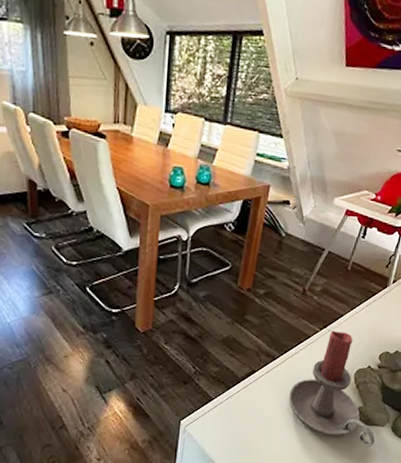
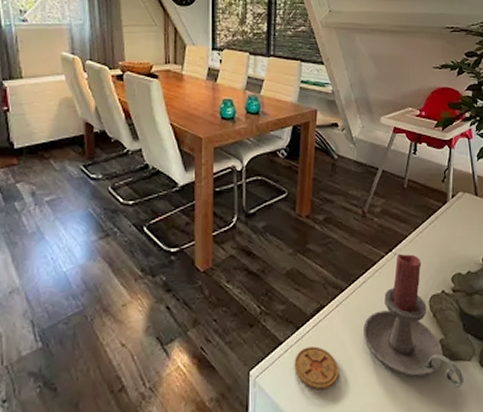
coaster: none [222,404,263,440] -> present [294,346,340,390]

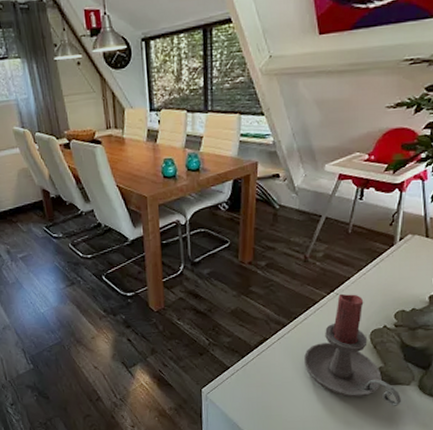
coaster: present [294,346,340,390] -> none [240,371,282,405]

